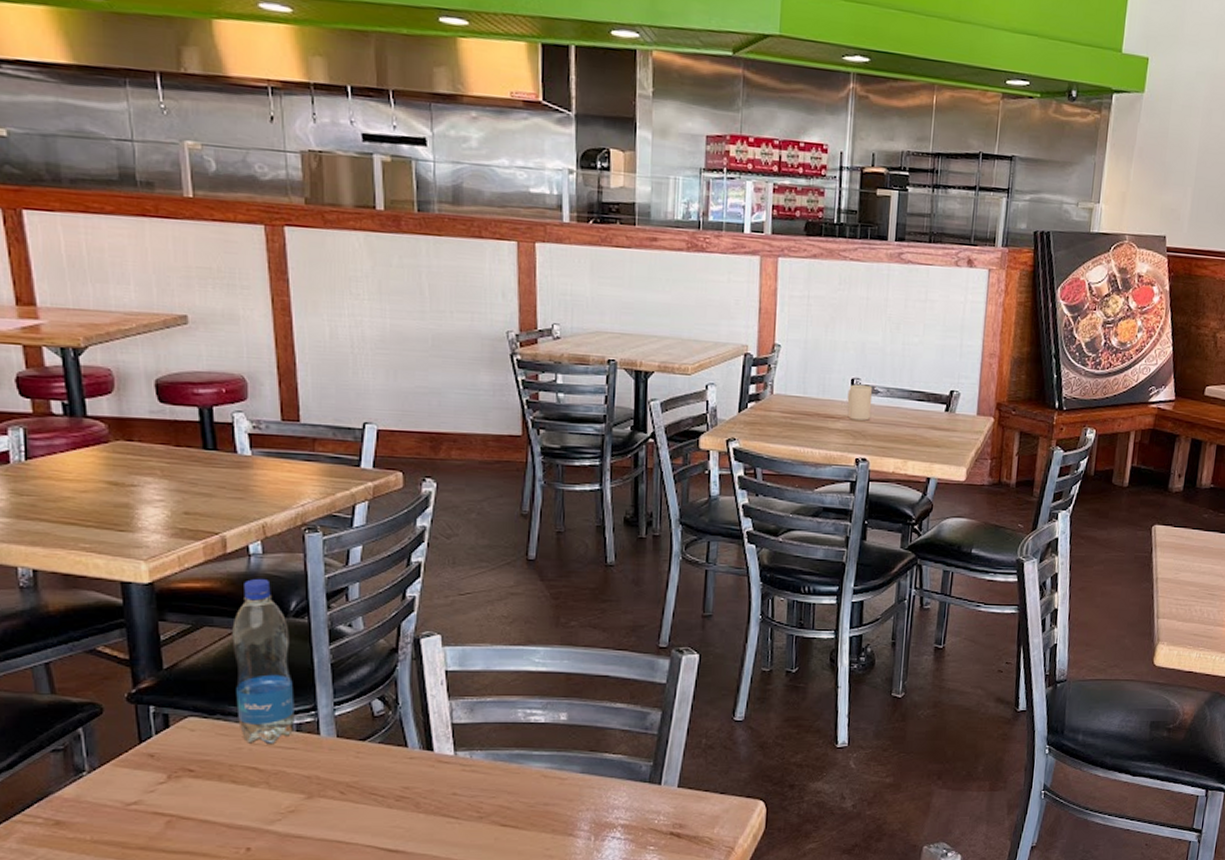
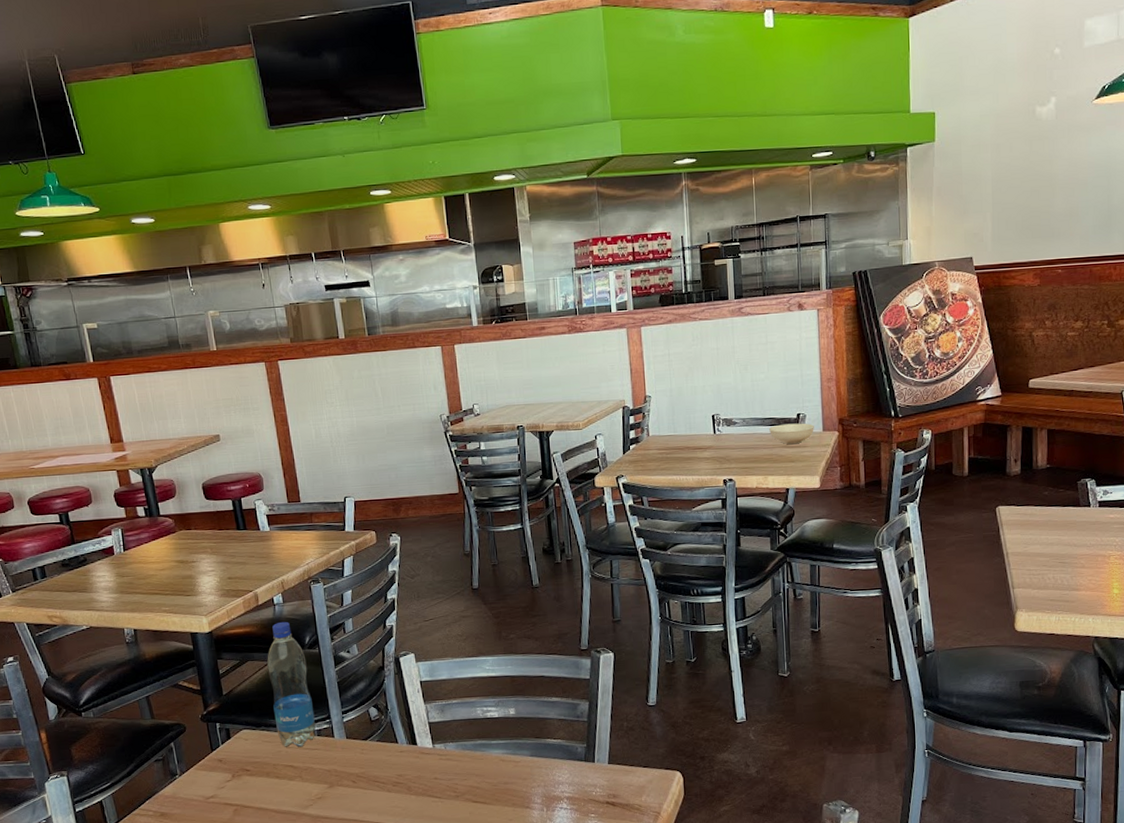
cup: present [847,384,873,421] -> none [710,418,732,449]
bowl: none [915,400,968,427] -> present [768,423,814,445]

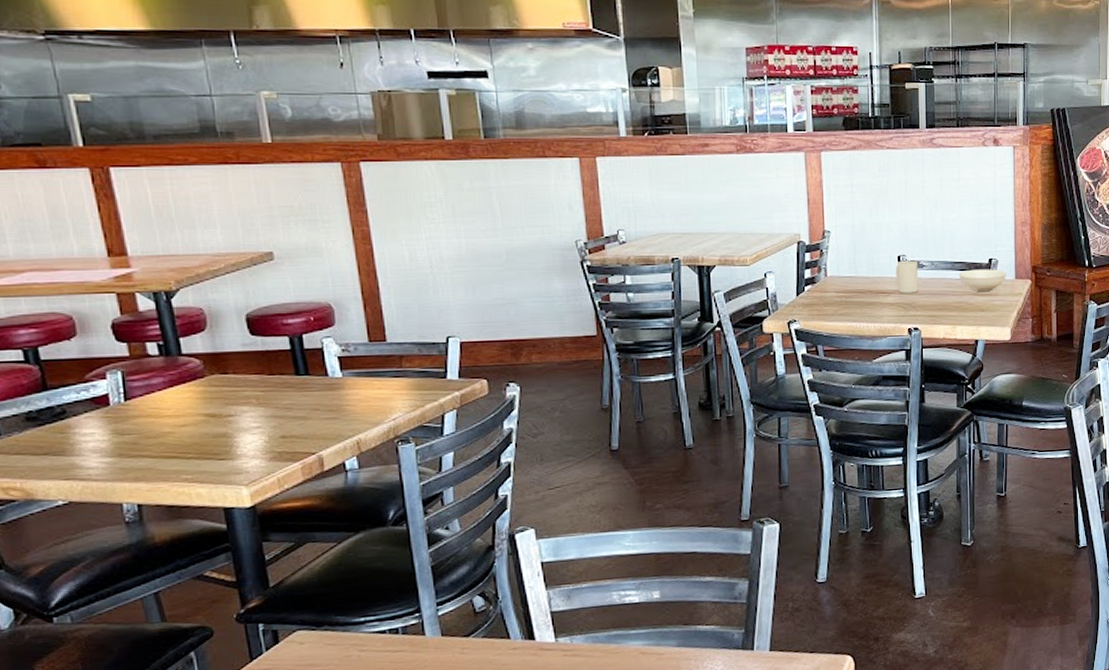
bottle: present [267,621,316,748] -> none [334,491,400,651]
cup: none [710,418,732,449] -> present [895,260,919,293]

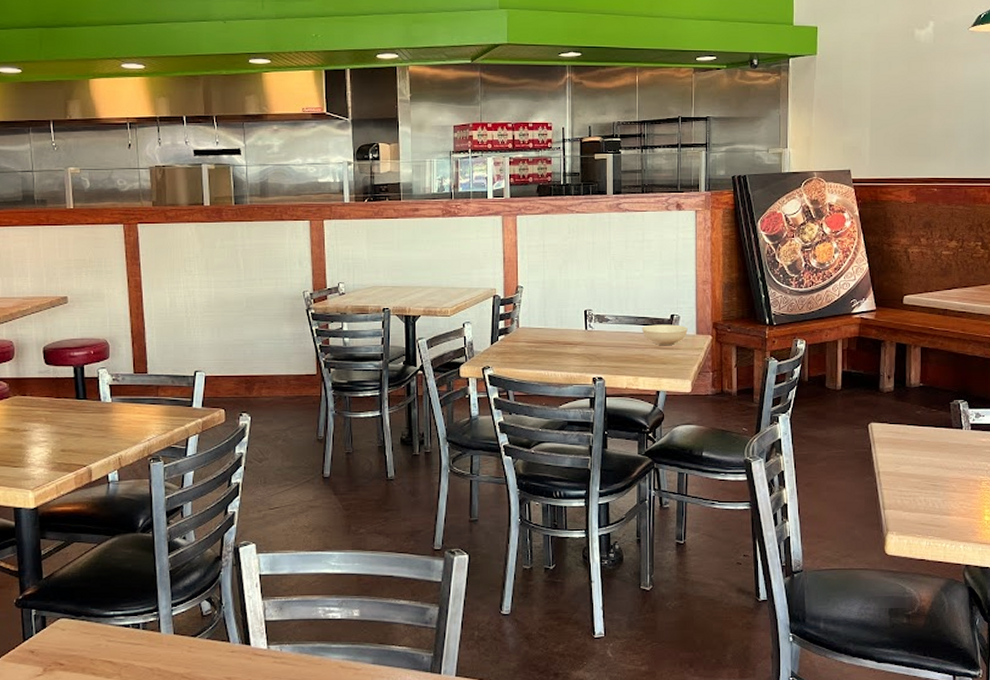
cup: present [895,260,919,293] -> none [582,314,604,345]

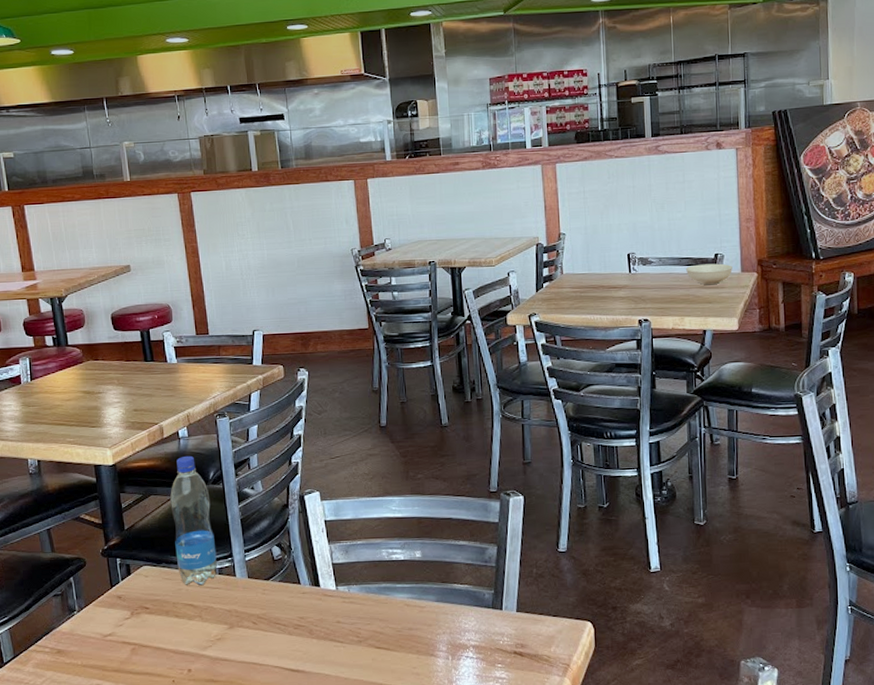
bottle: none [95,501,141,641] -> present [170,455,217,586]

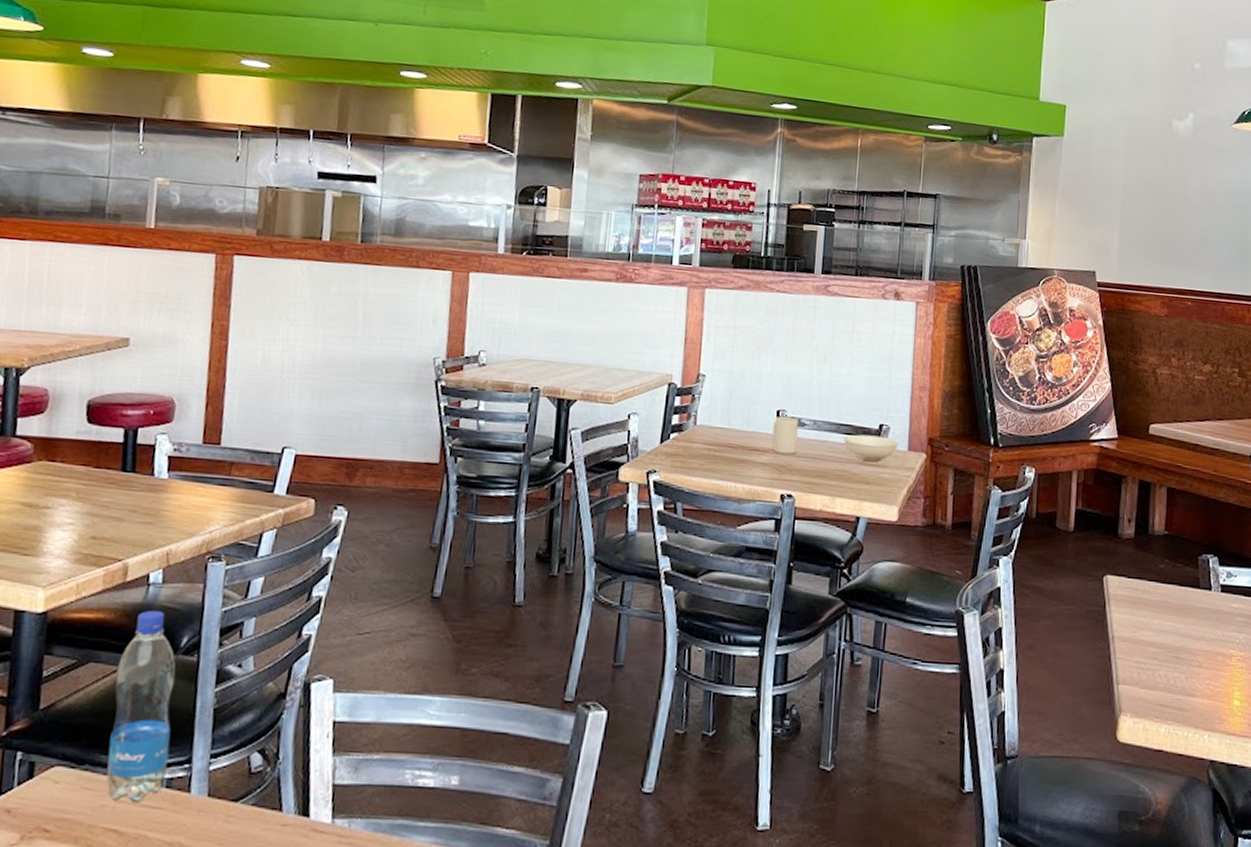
cup: none [625,257,648,288] -> present [772,416,799,454]

